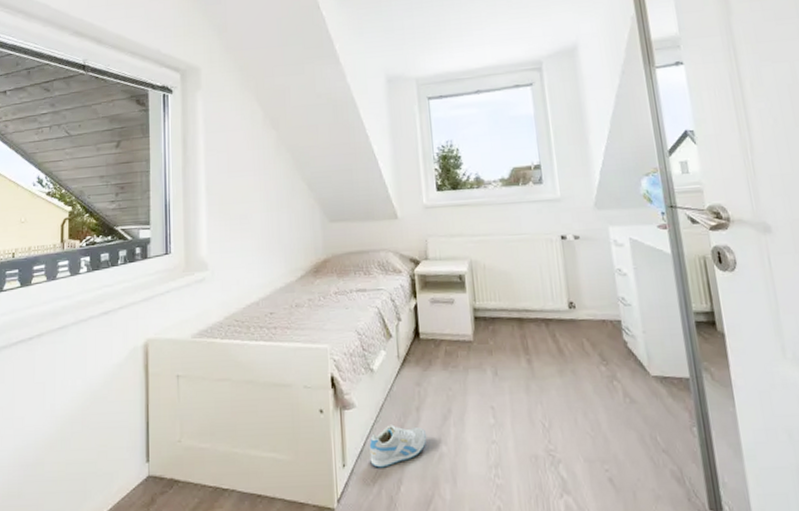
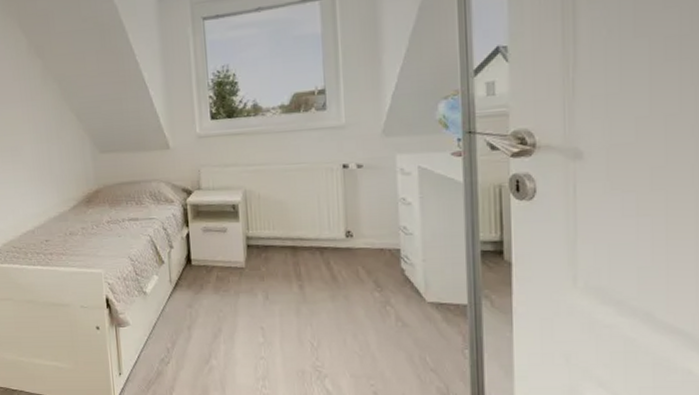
sneaker: present [369,424,427,468] -> none [143,341,198,377]

